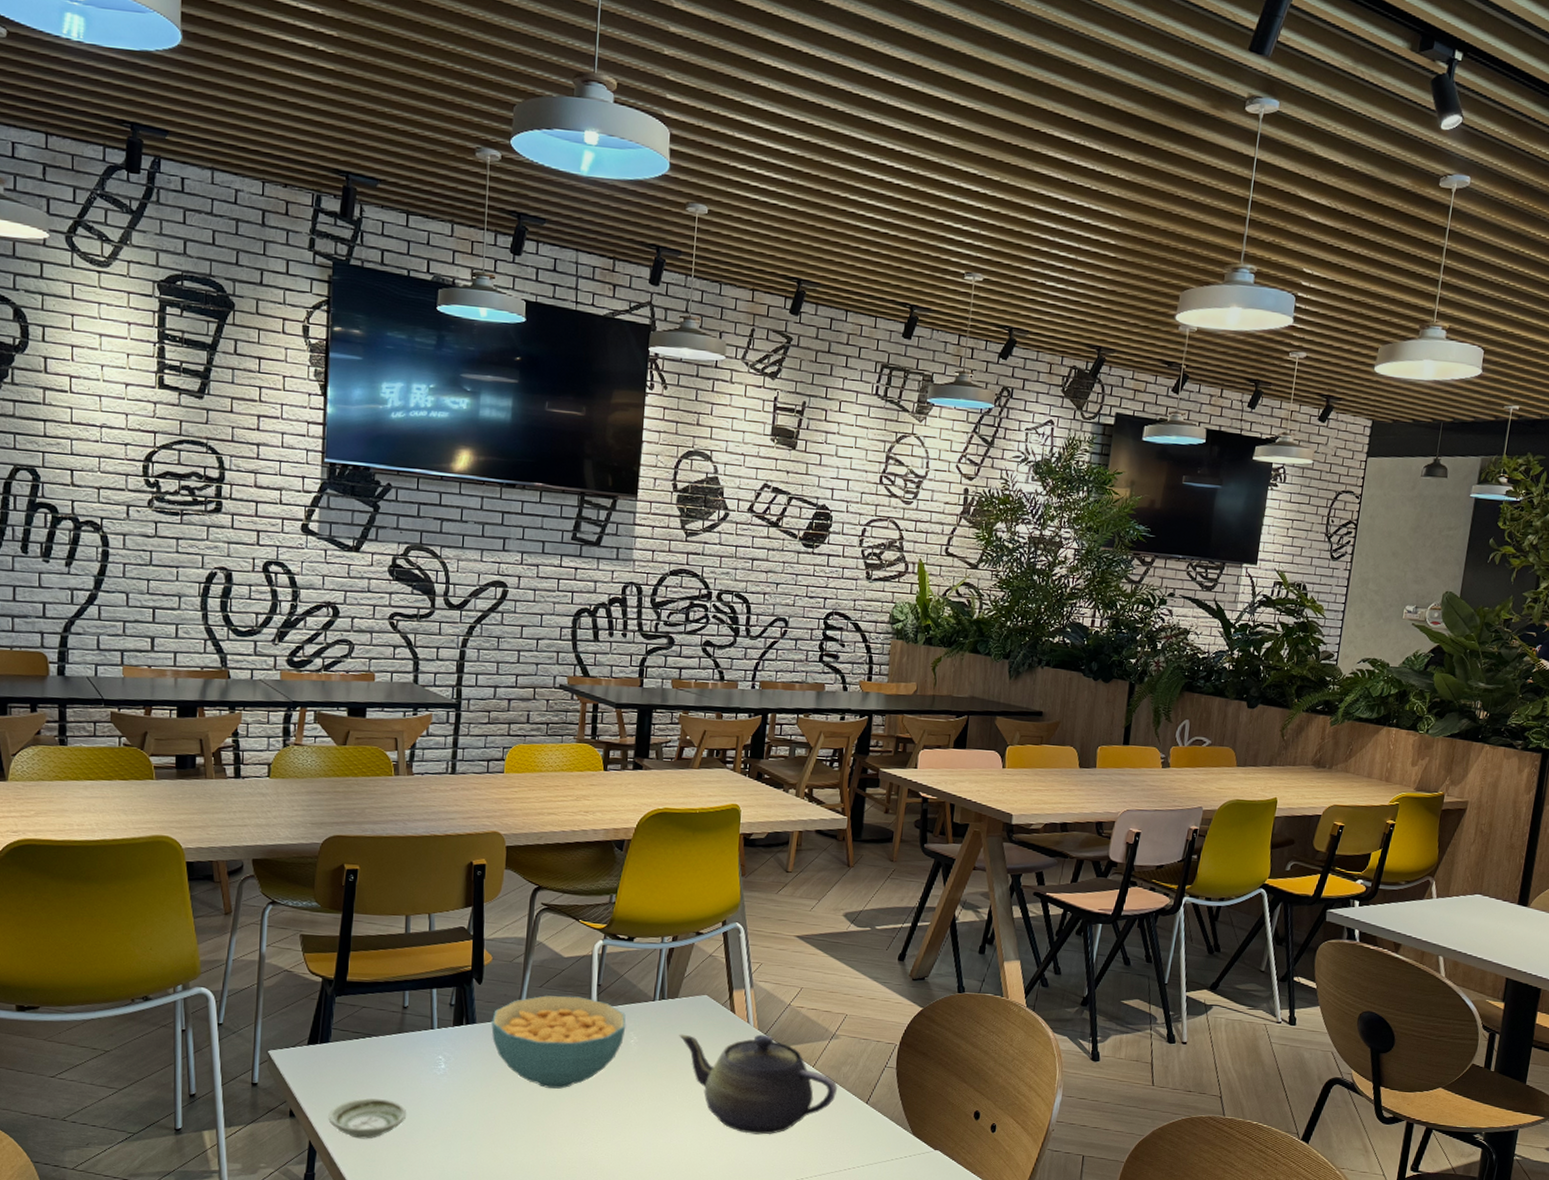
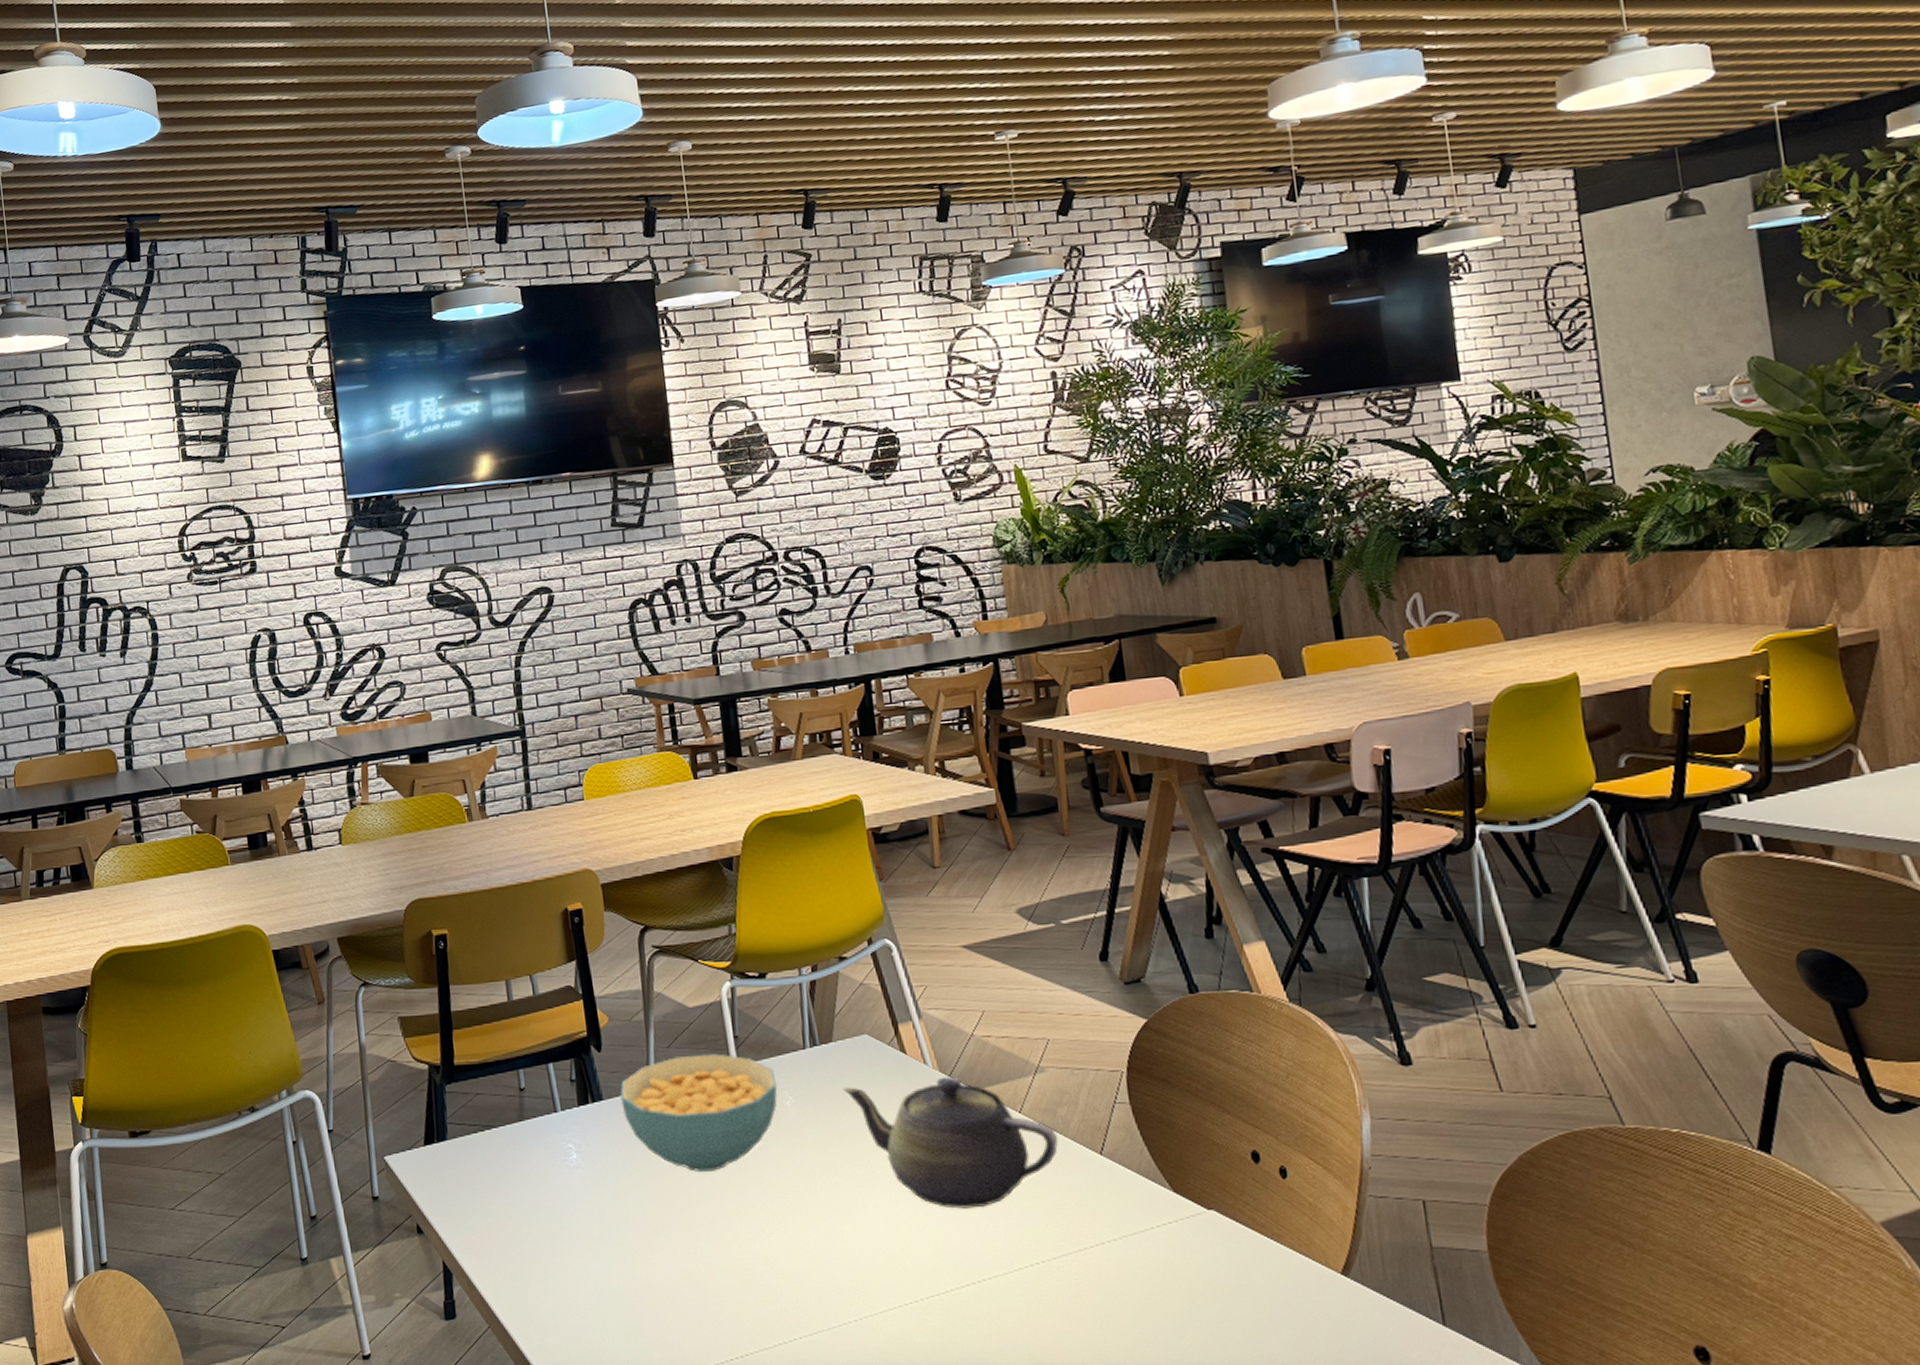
saucer: present [328,1098,407,1139] -> none [459,1202,545,1254]

